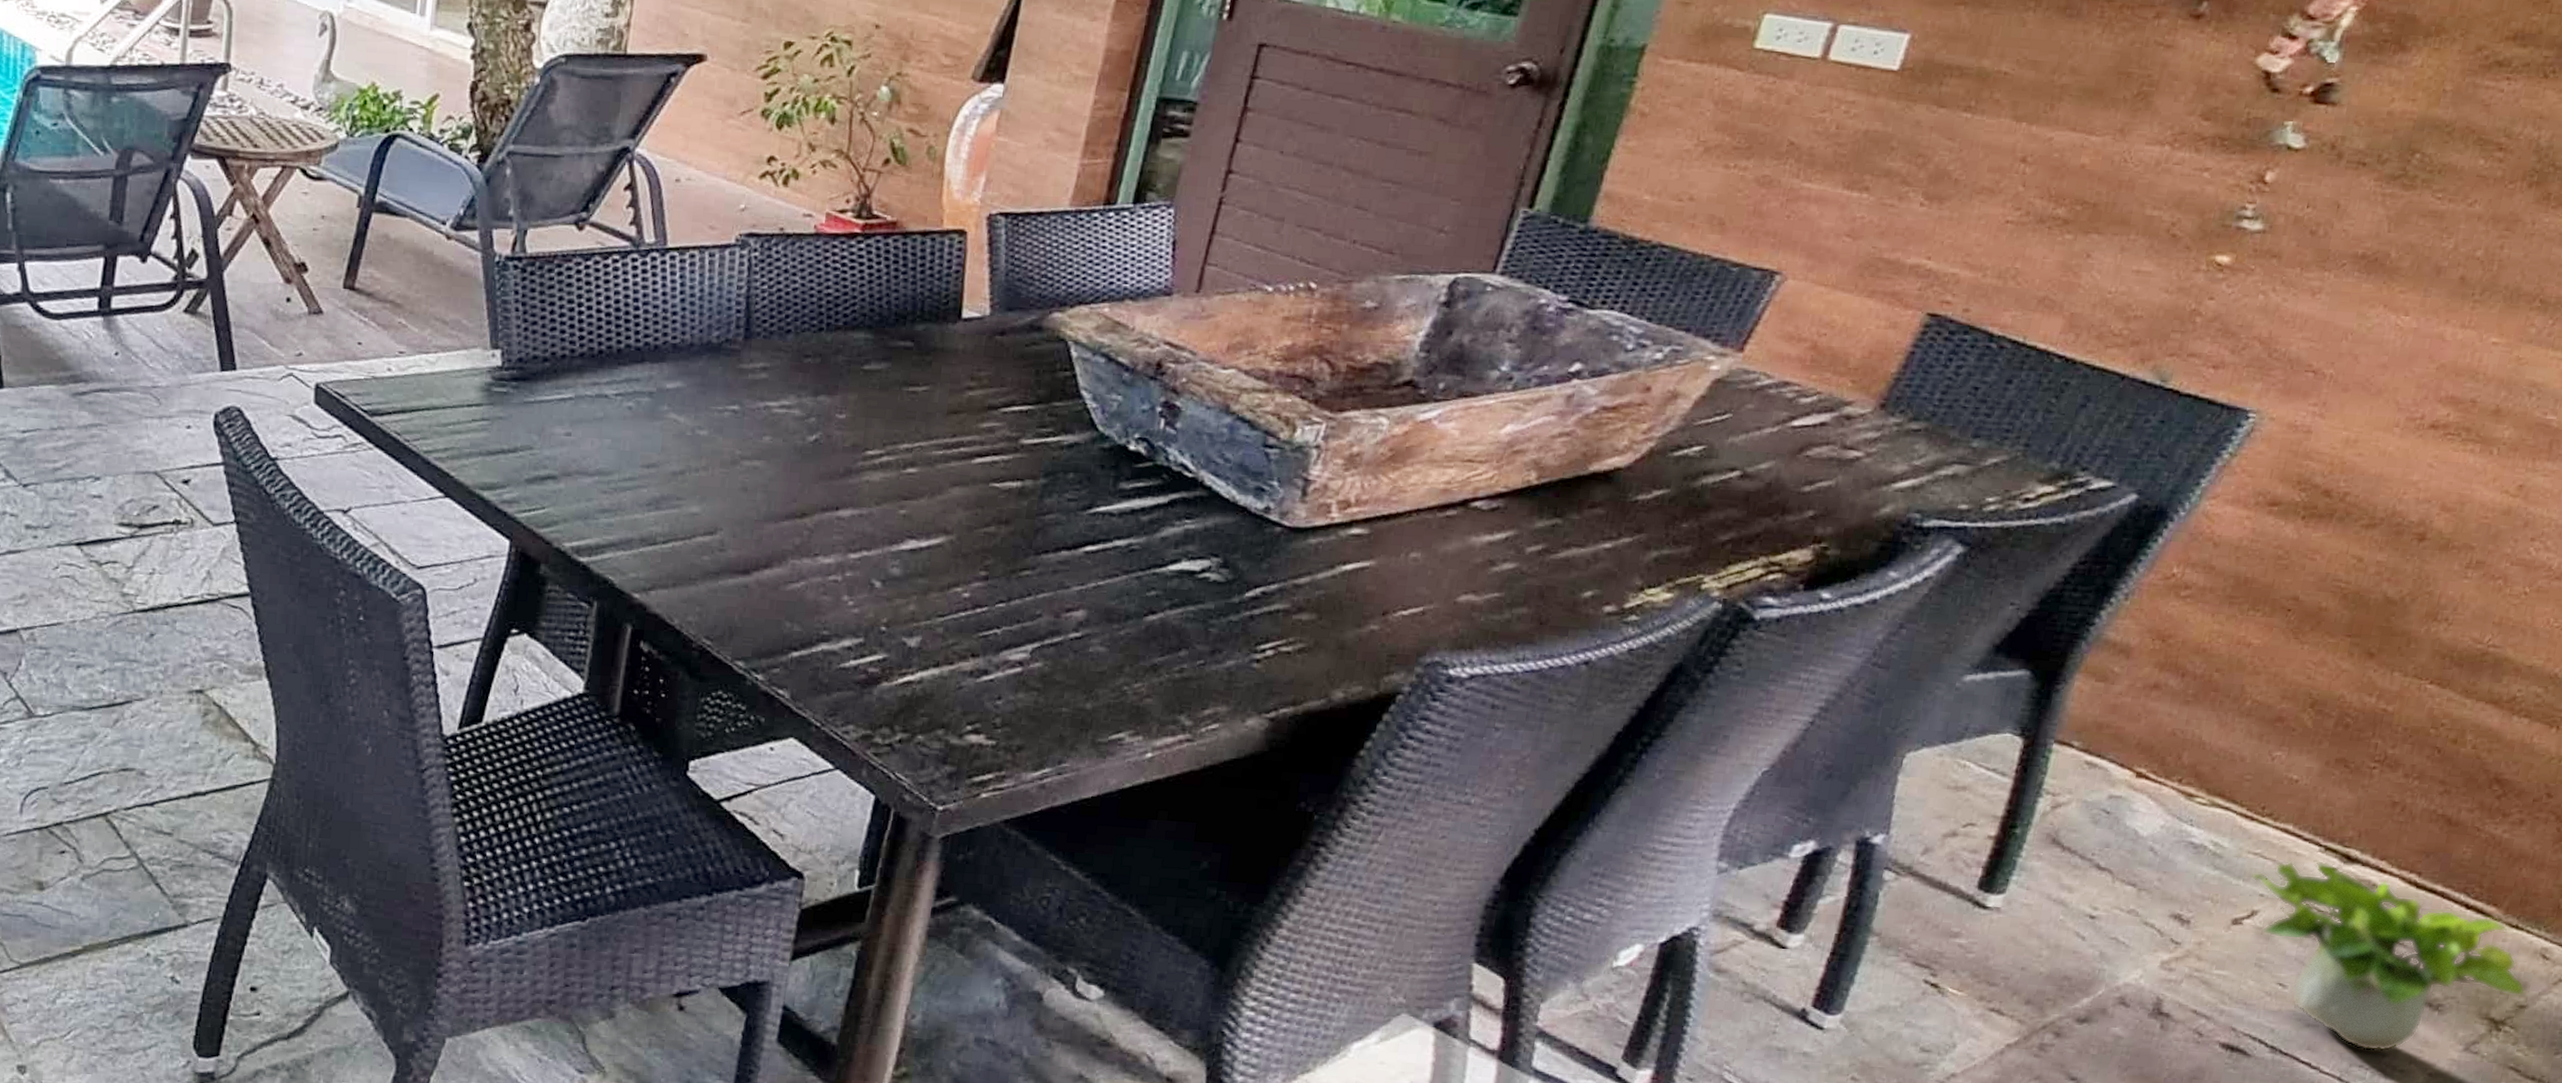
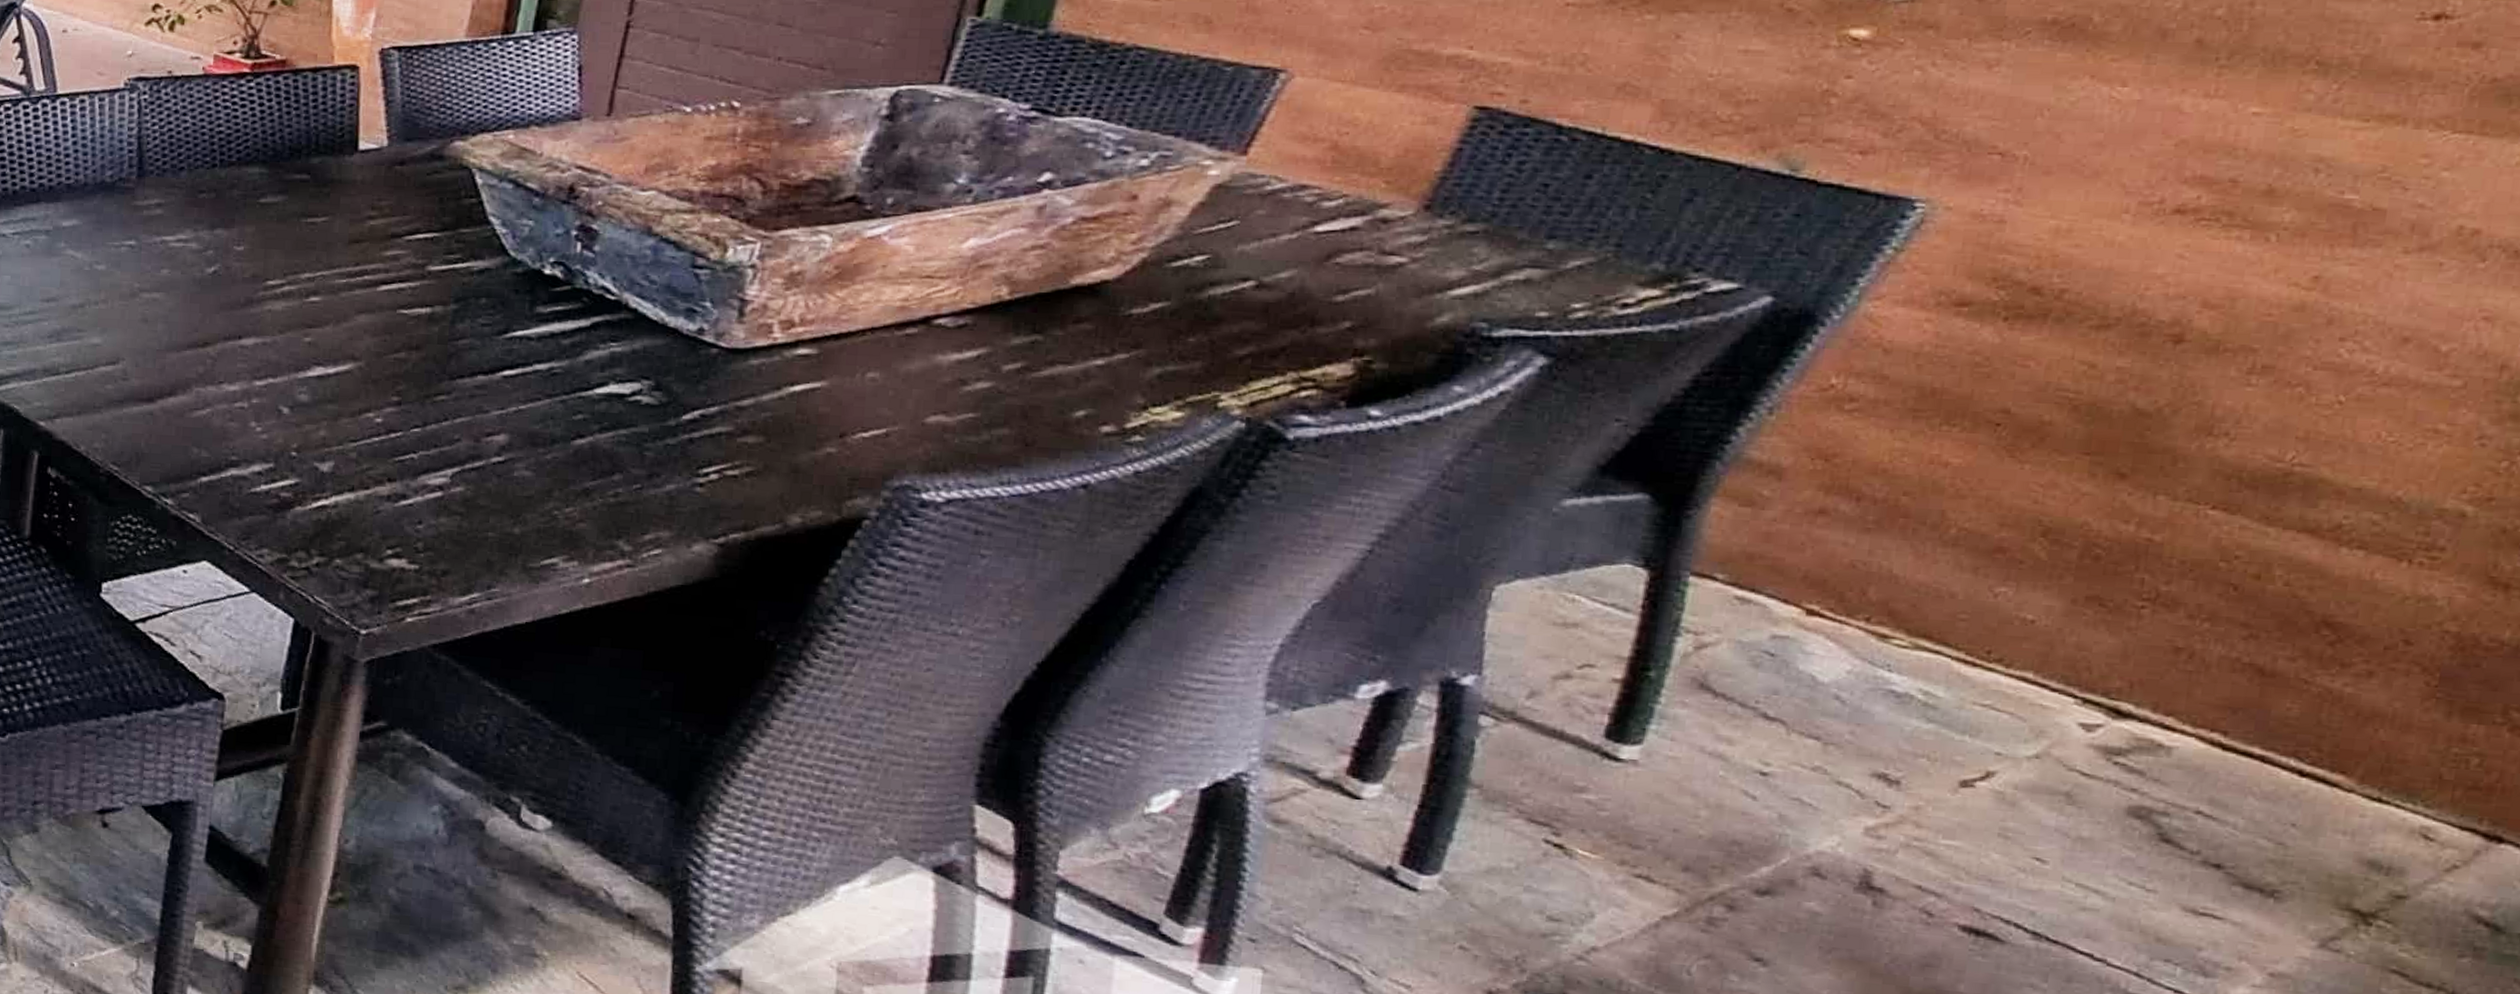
potted plant: present [2250,860,2526,1052] -> none [1980,714,2404,945]

